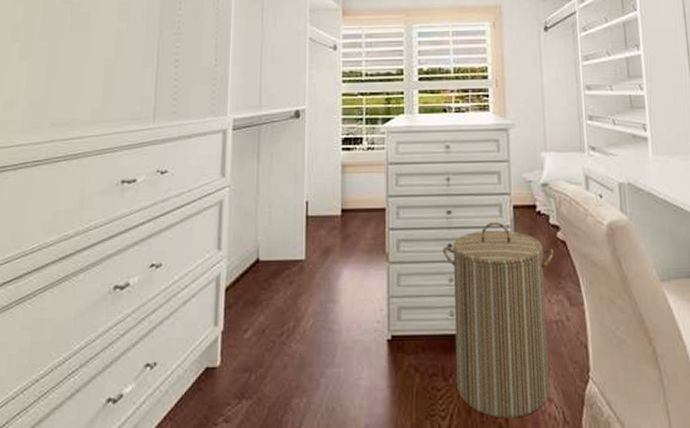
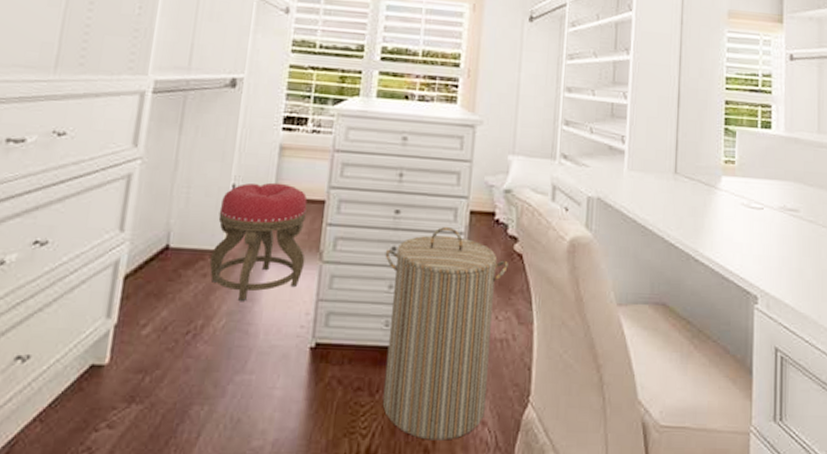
stool: none [294,196,374,303] -> present [209,182,308,301]

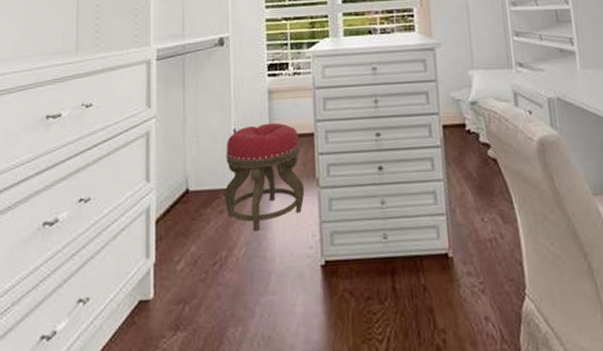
laundry hamper: present [382,227,508,441] -> none [373,142,486,340]

